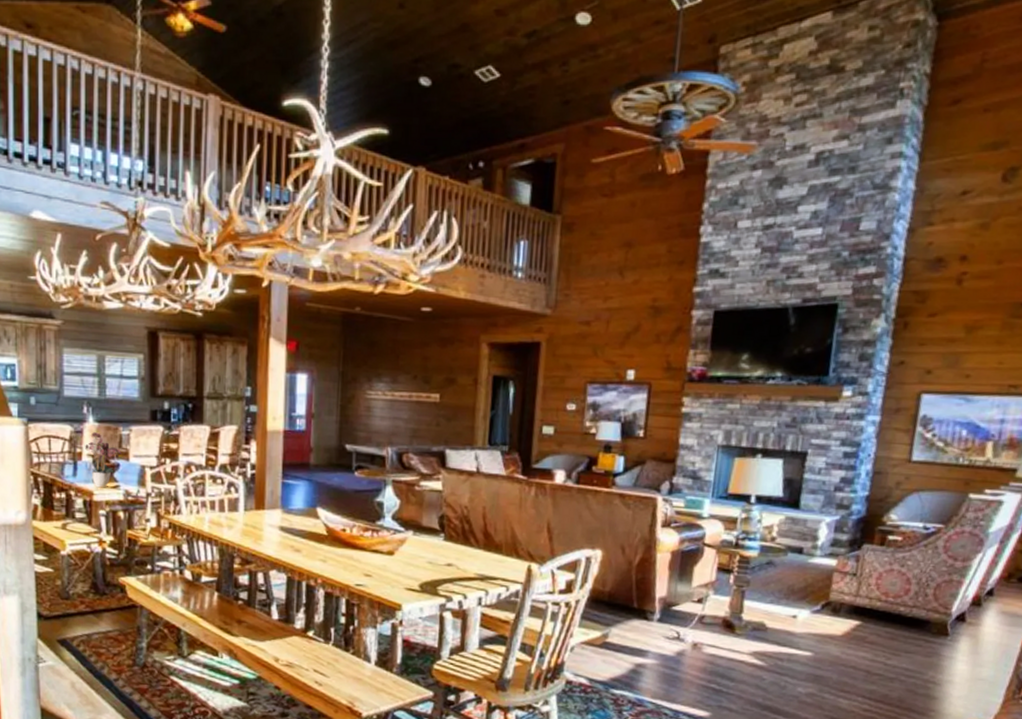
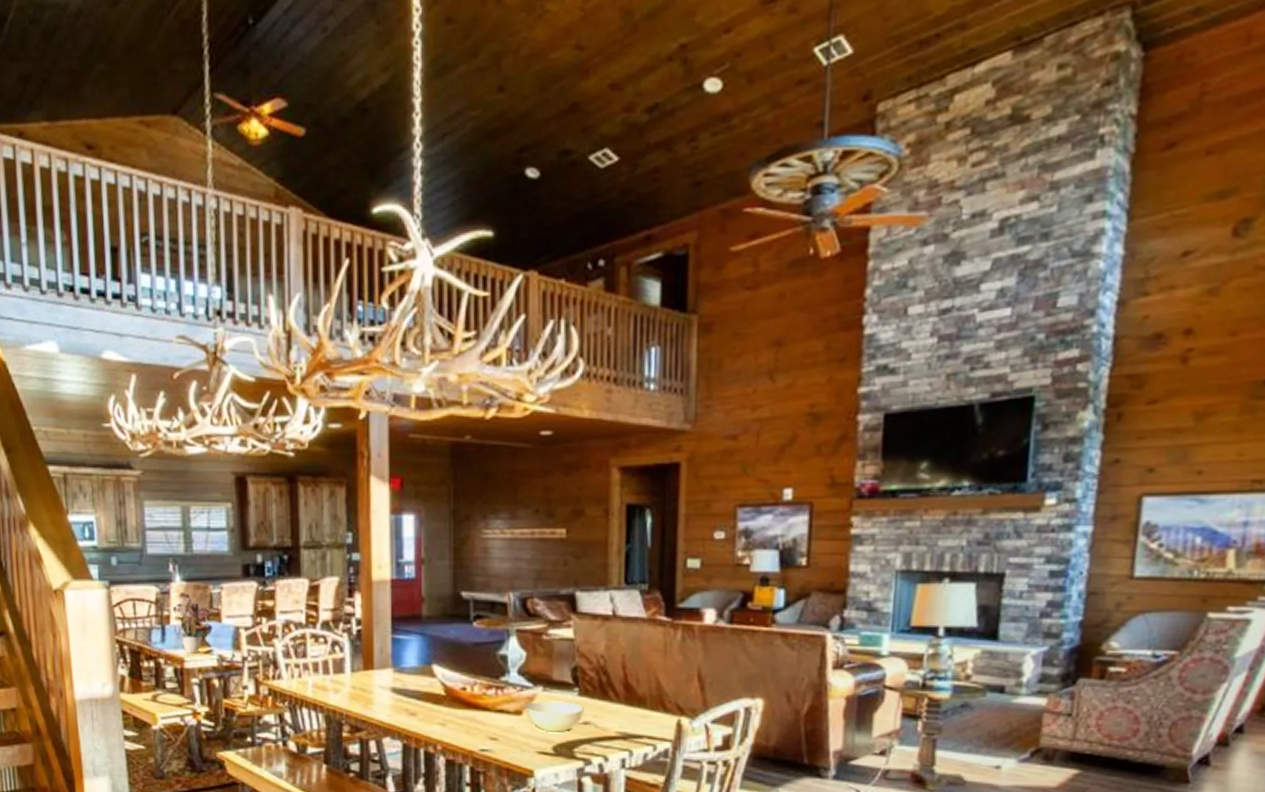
bowl: none [397,543,448,572] -> present [525,700,584,732]

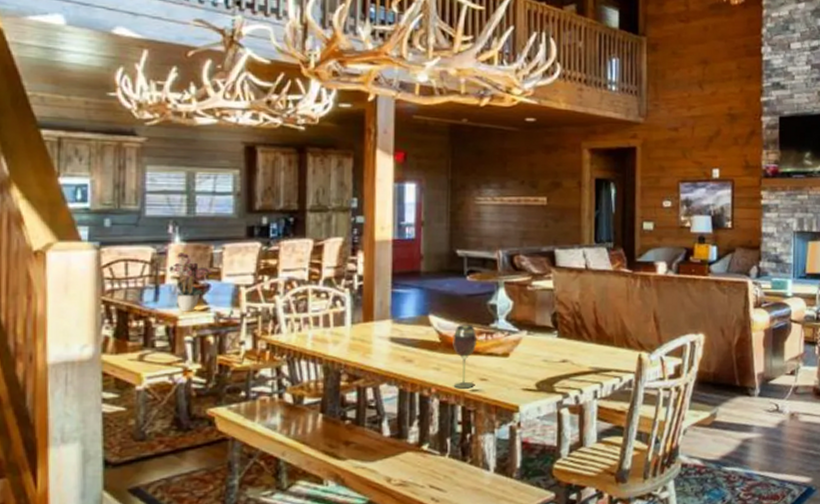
wineglass: none [459,677,486,748] -> present [453,325,477,389]
bowl: present [525,700,584,732] -> none [512,343,563,371]

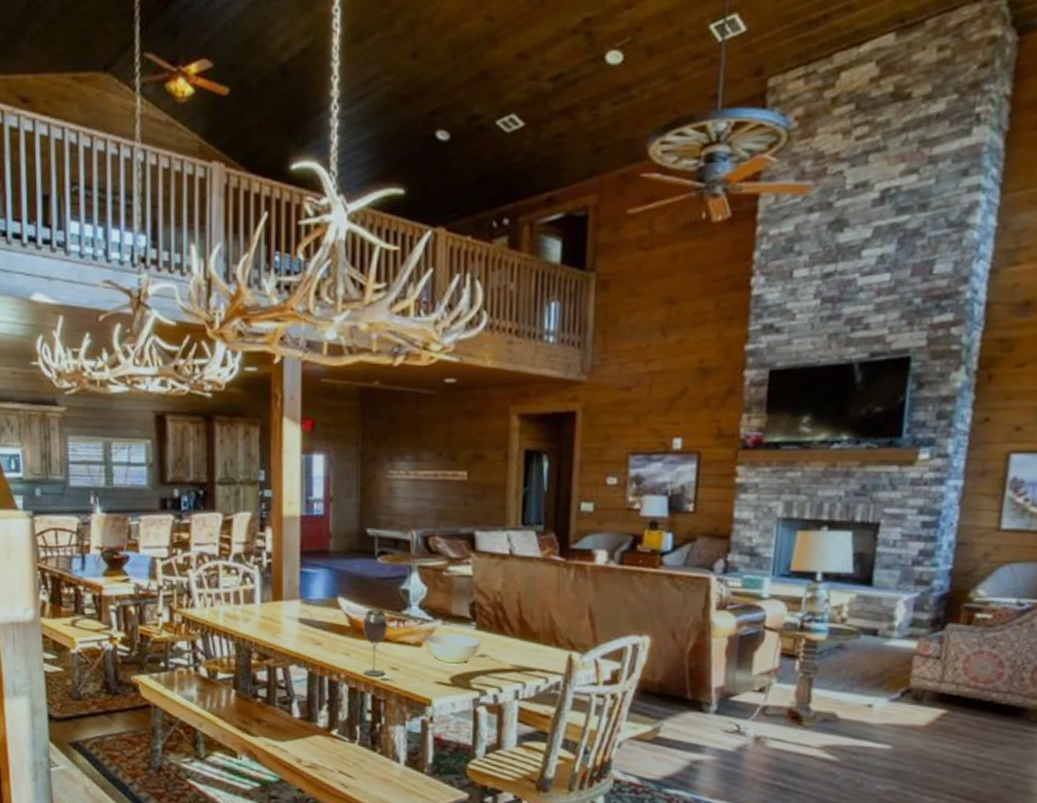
flower arrangement: present [169,253,213,312] -> none [93,523,131,582]
bowl: none [512,343,563,371] -> present [425,633,481,664]

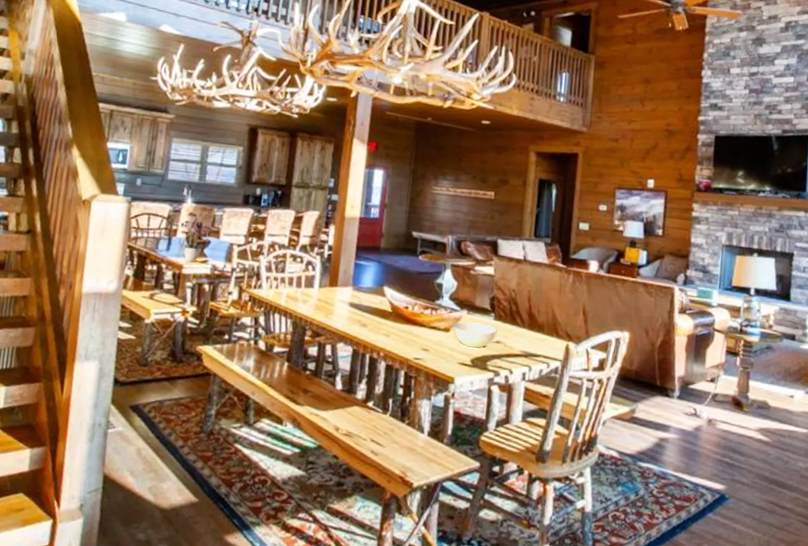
flower arrangement: none [93,523,131,582] -> present [179,212,214,262]
wineglass: present [362,610,388,677] -> none [399,298,423,357]

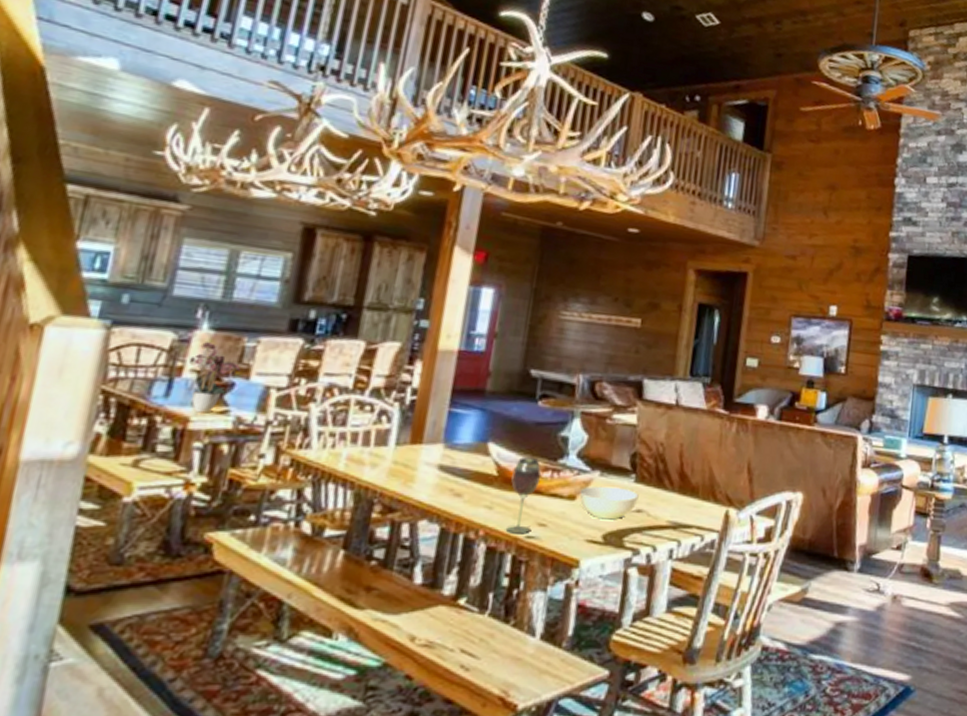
wineglass: none [399,298,423,357] -> present [505,457,541,534]

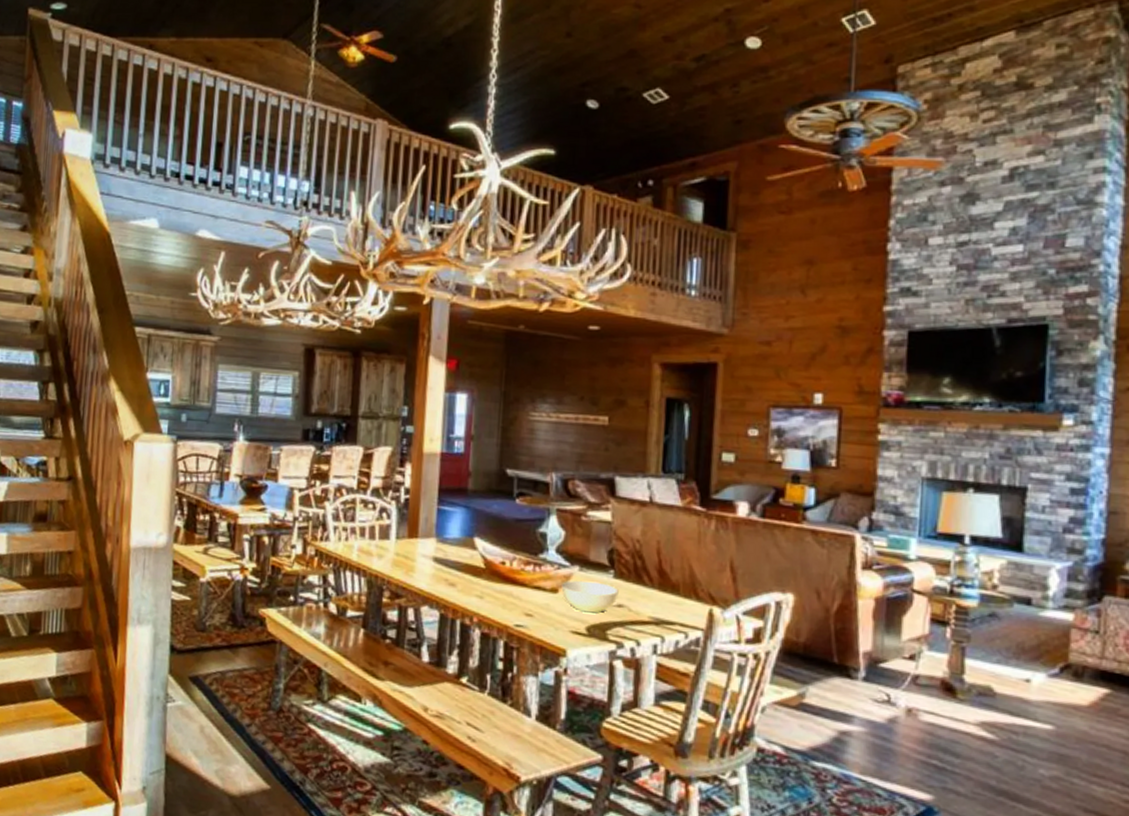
flower arrangement: present [185,342,242,413] -> none [233,451,271,511]
wineglass: present [505,457,541,534] -> none [496,552,524,623]

